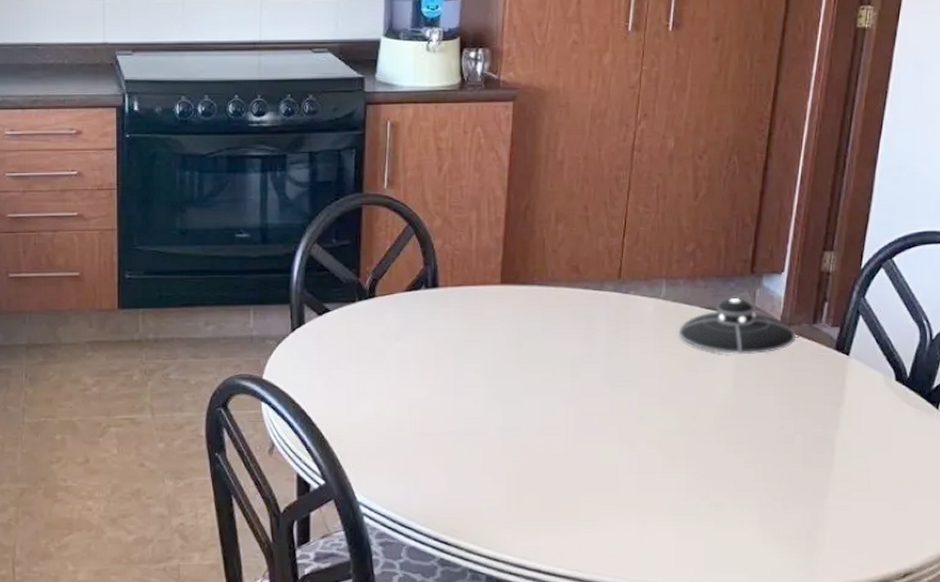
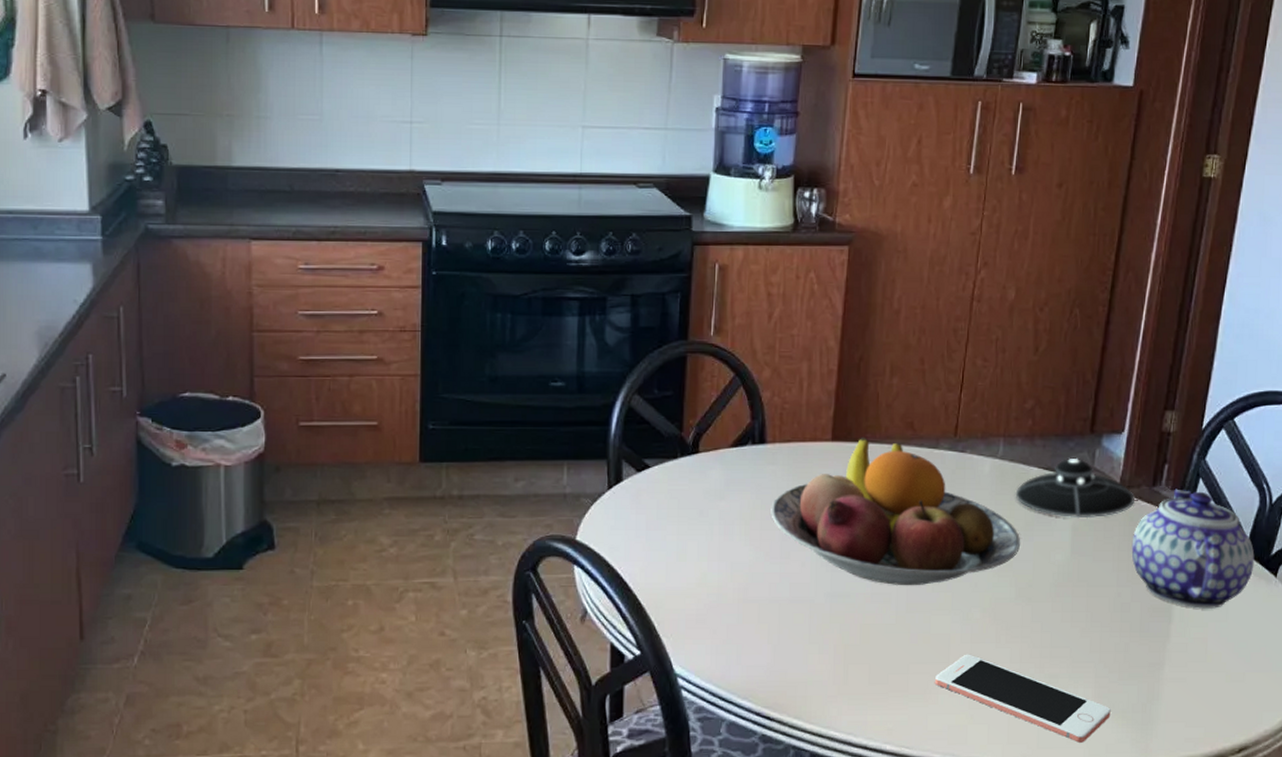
fruit bowl: none [444,280,685,419] -> present [771,437,1021,585]
cell phone: none [603,483,776,567] -> present [934,654,1111,743]
teapot: none [793,326,916,441] -> present [1131,489,1255,610]

